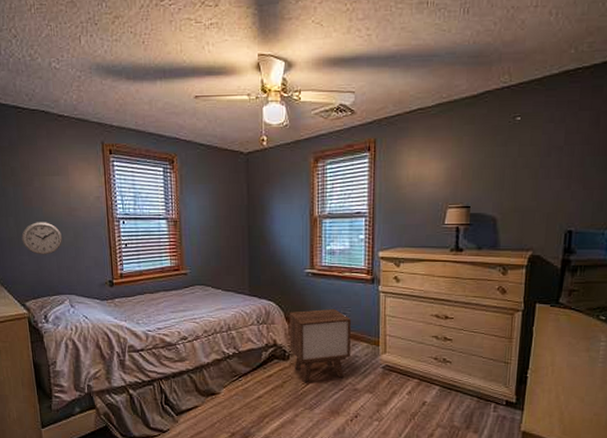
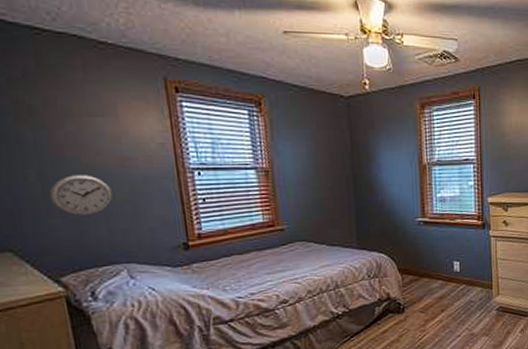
nightstand: present [289,308,351,382] -> none [402,256,466,333]

